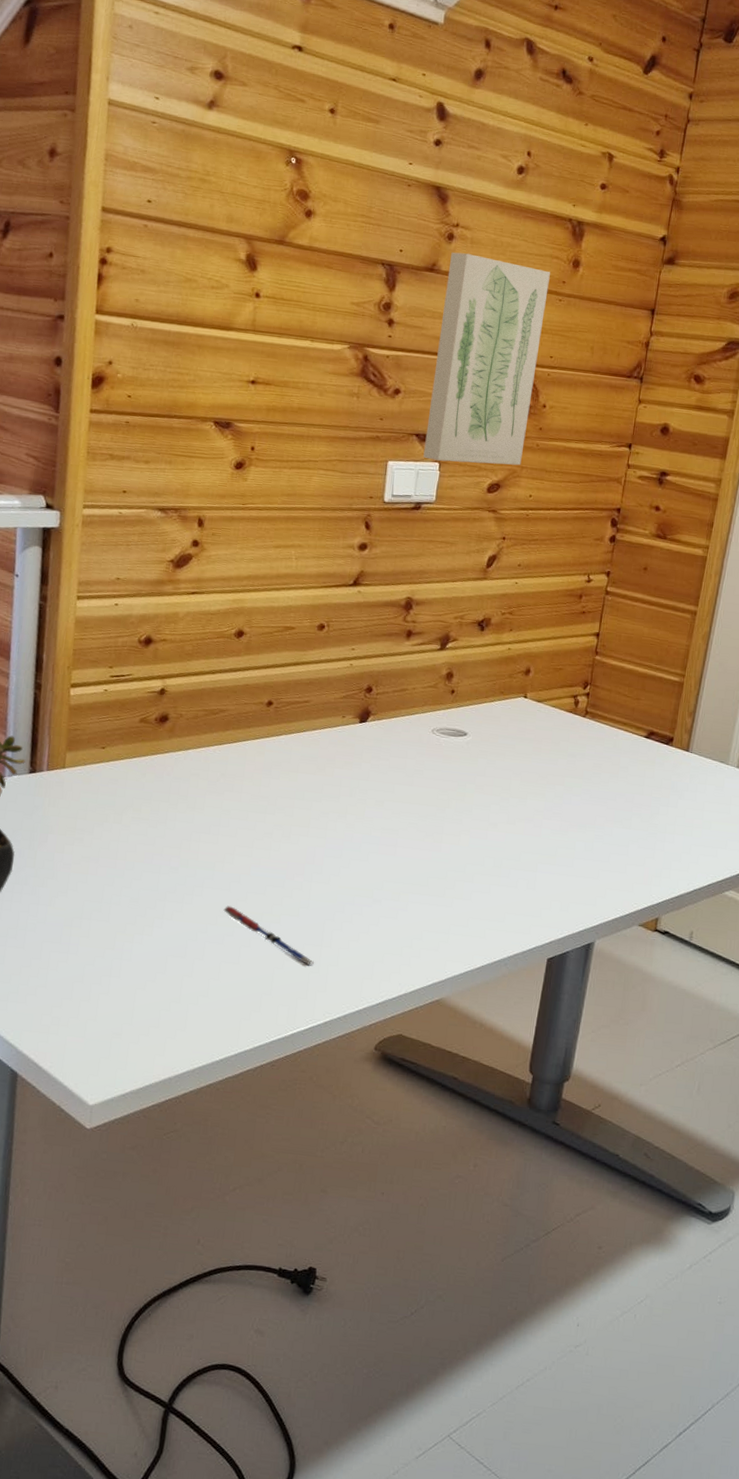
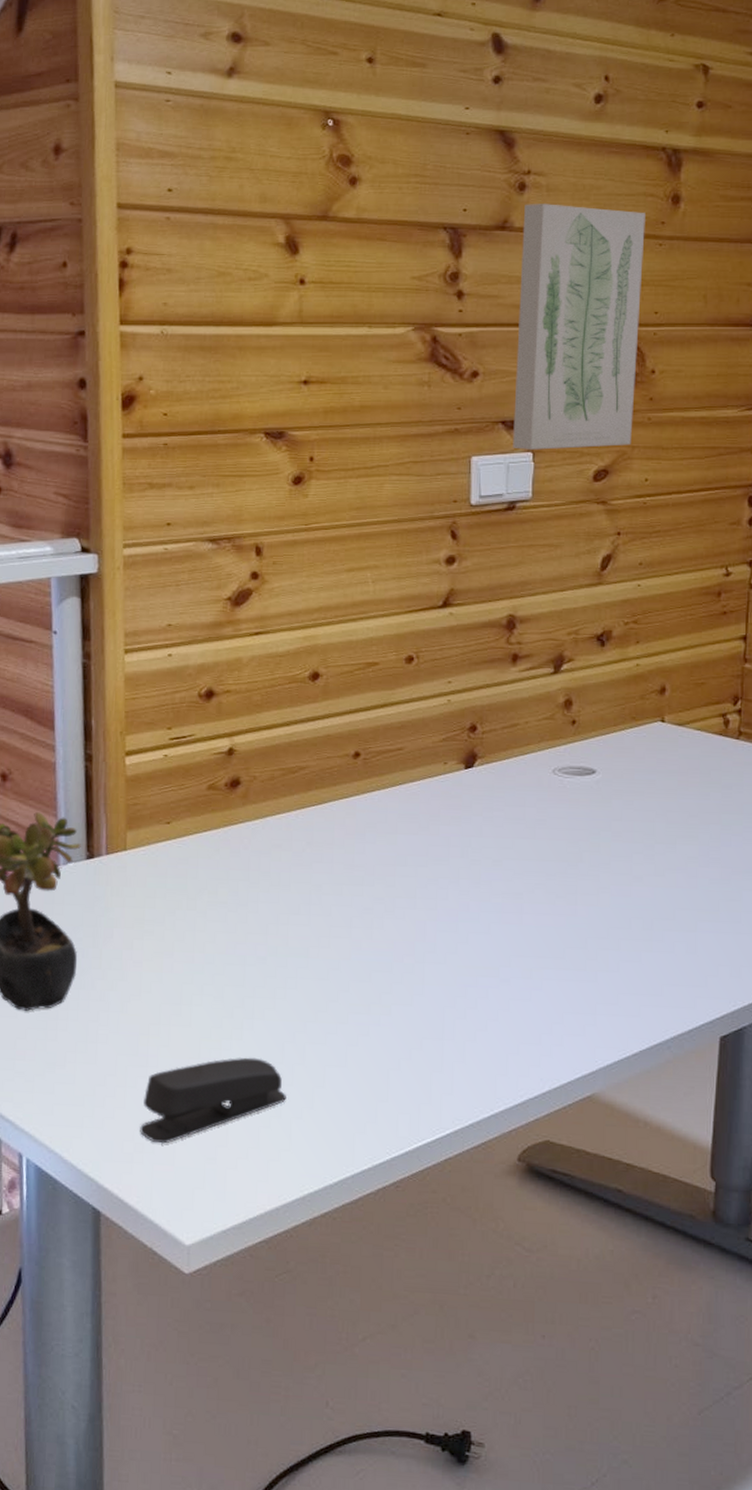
stapler: none [57,950,186,1019] -> present [140,1057,286,1144]
pen: present [223,905,314,966] -> none [323,998,435,1064]

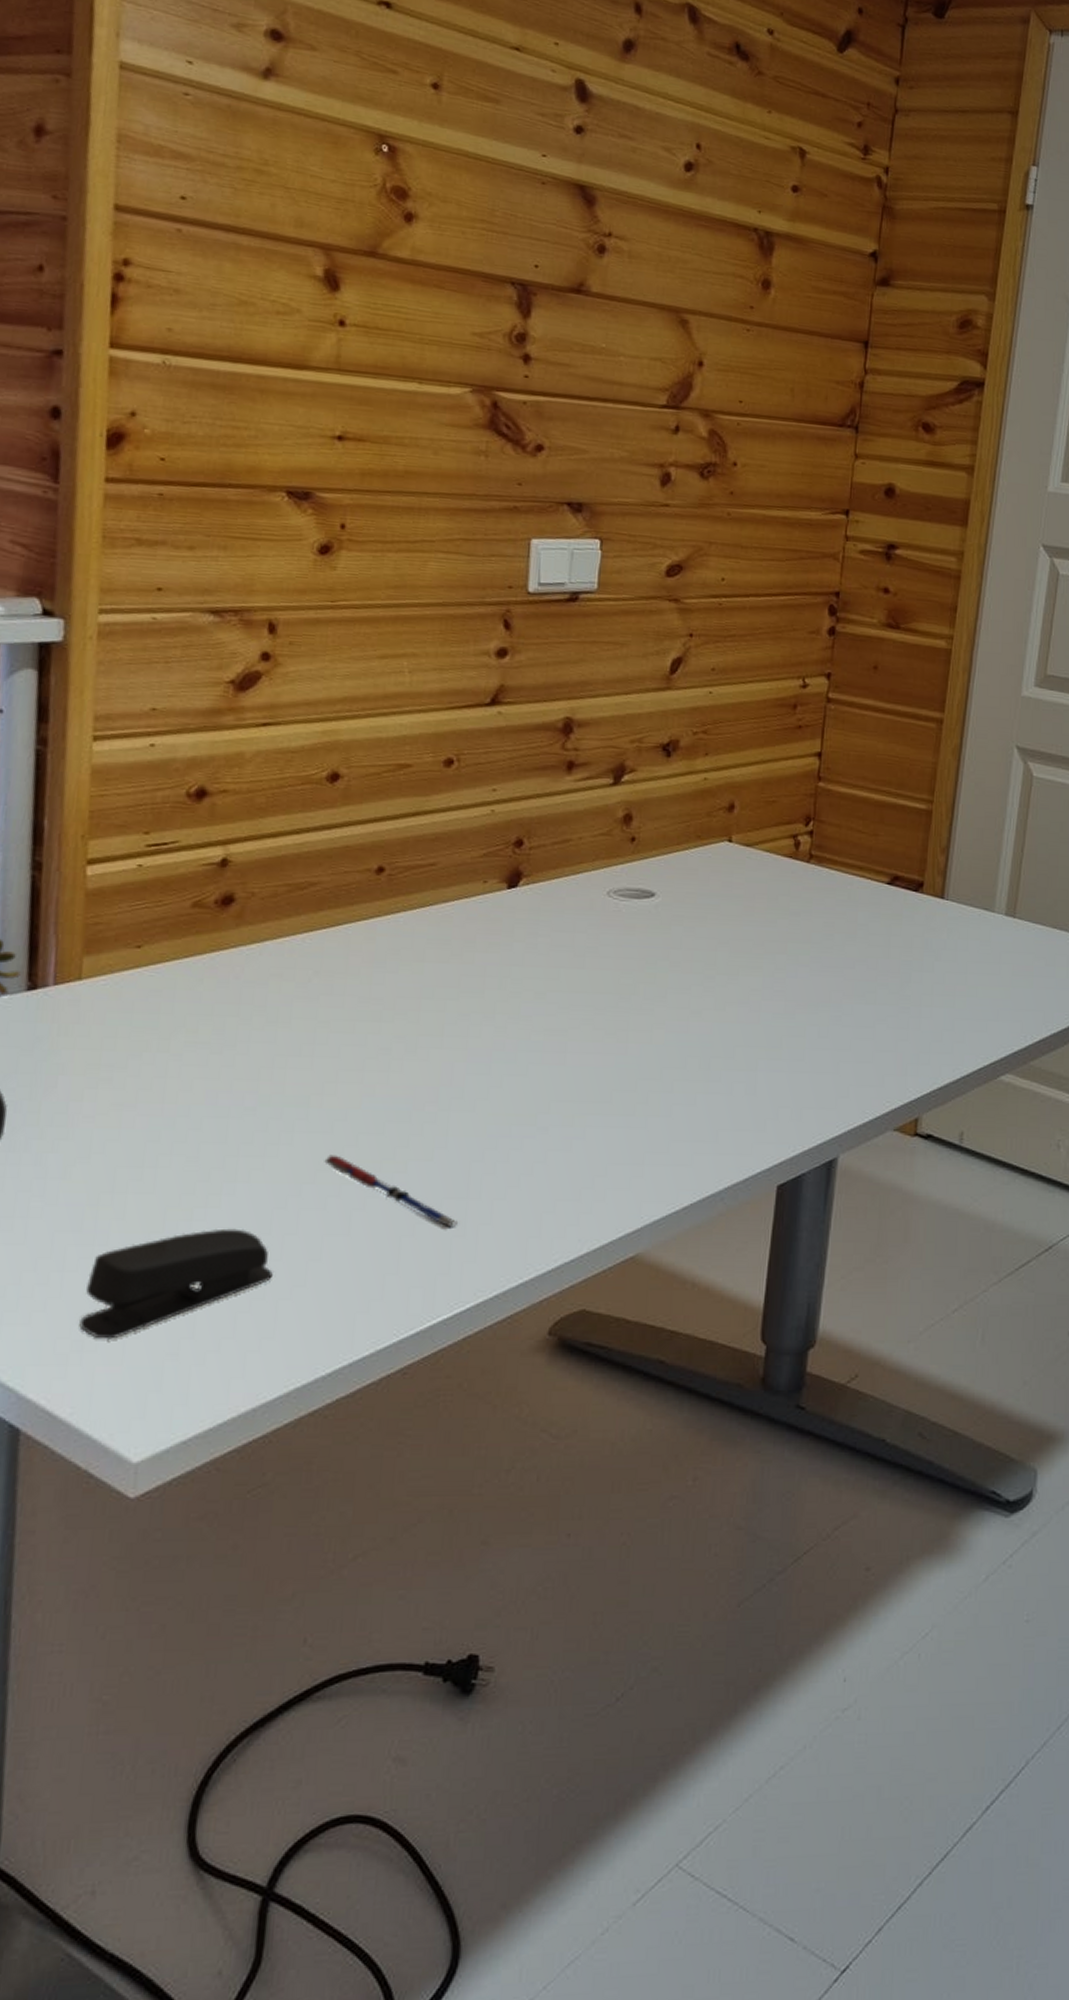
pen: none [323,998,435,1064] -> present [324,1155,457,1228]
wall art: present [513,204,645,450] -> none [578,268,734,541]

